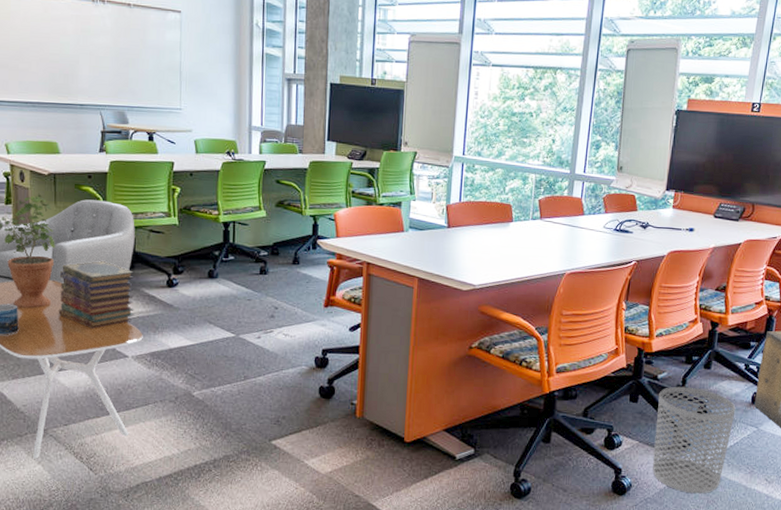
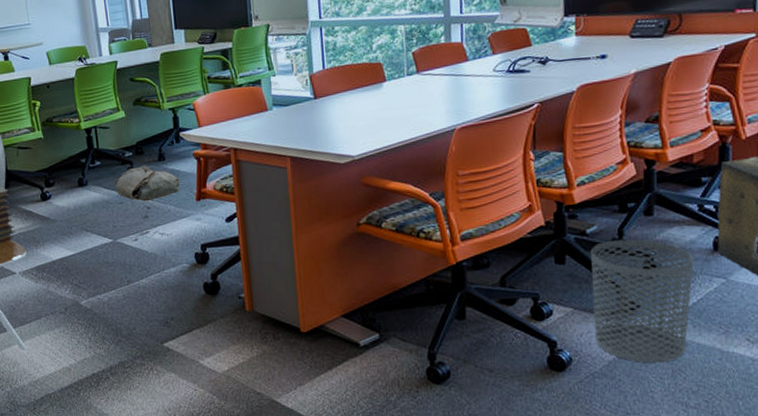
bag: none [245,266,311,302] -> present [115,165,181,202]

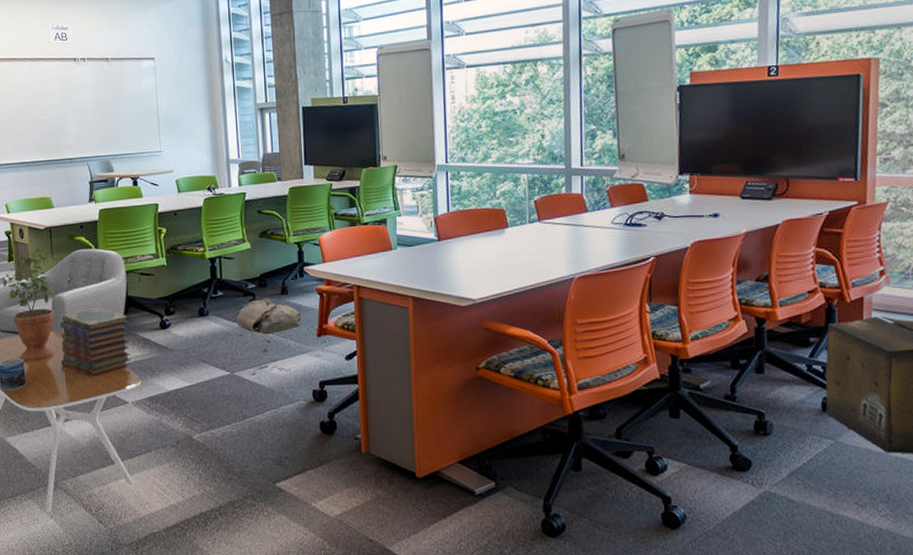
waste bin: present [591,239,694,363] -> none [704,396,804,524]

